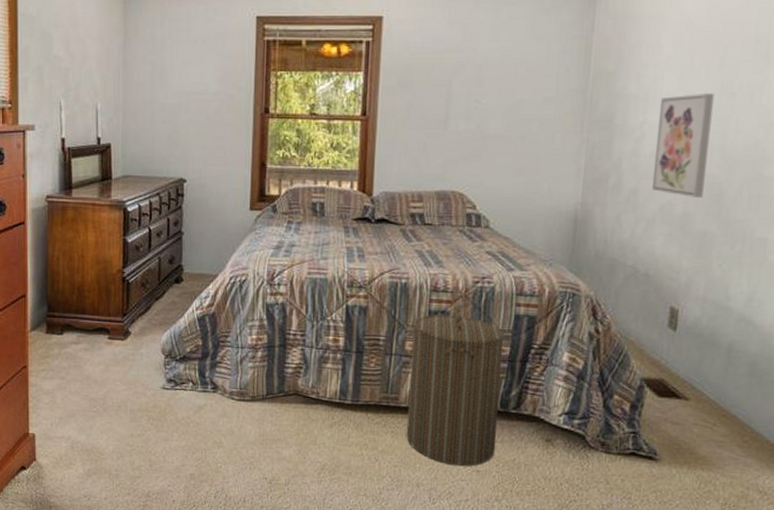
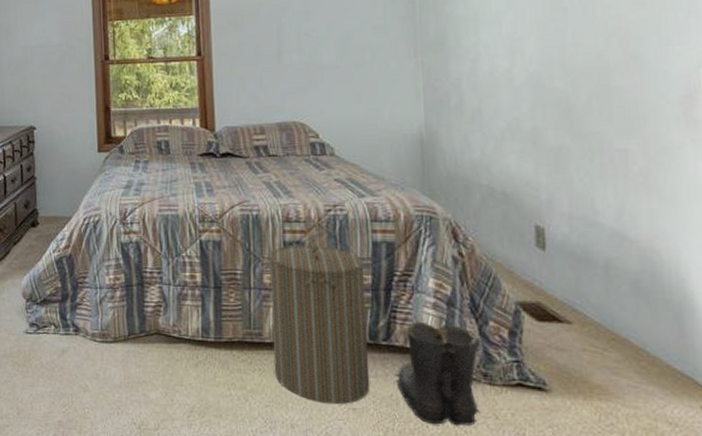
boots: none [519,392,603,489] -> present [394,321,480,426]
wall art: present [651,92,714,197] -> none [491,9,551,112]

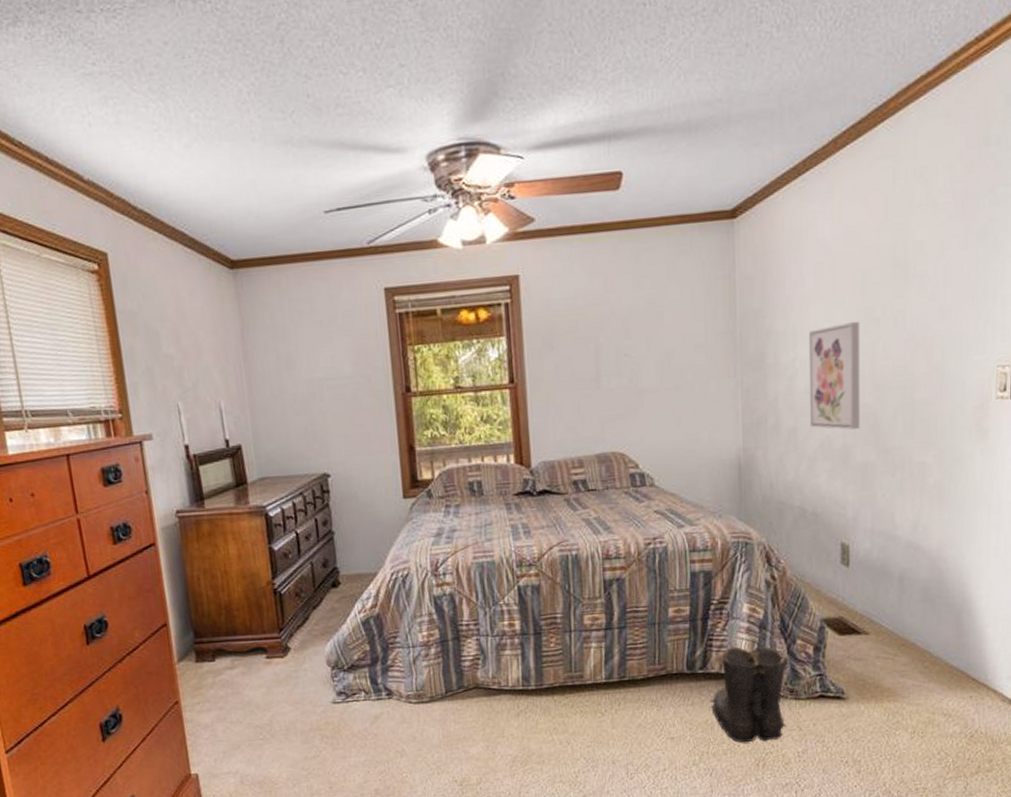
laundry hamper: present [268,236,370,404] -> none [589,571,687,736]
wall art: none [491,9,551,112] -> present [808,321,860,430]

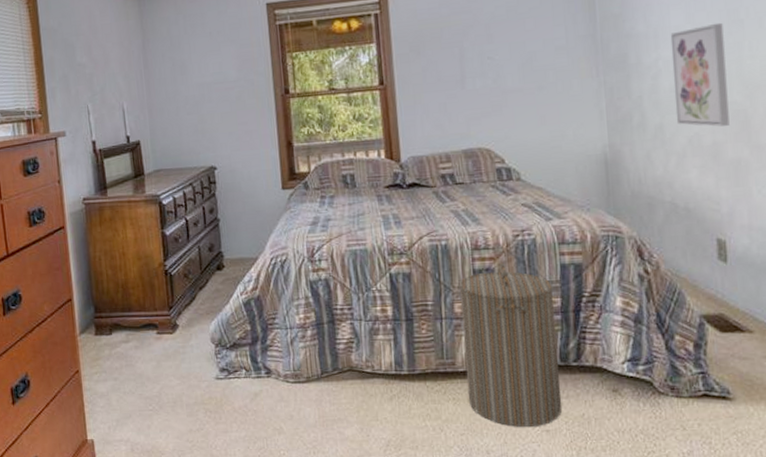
laundry hamper: none [589,571,687,736] -> present [459,262,562,427]
boots: present [710,646,788,743] -> none [585,340,669,440]

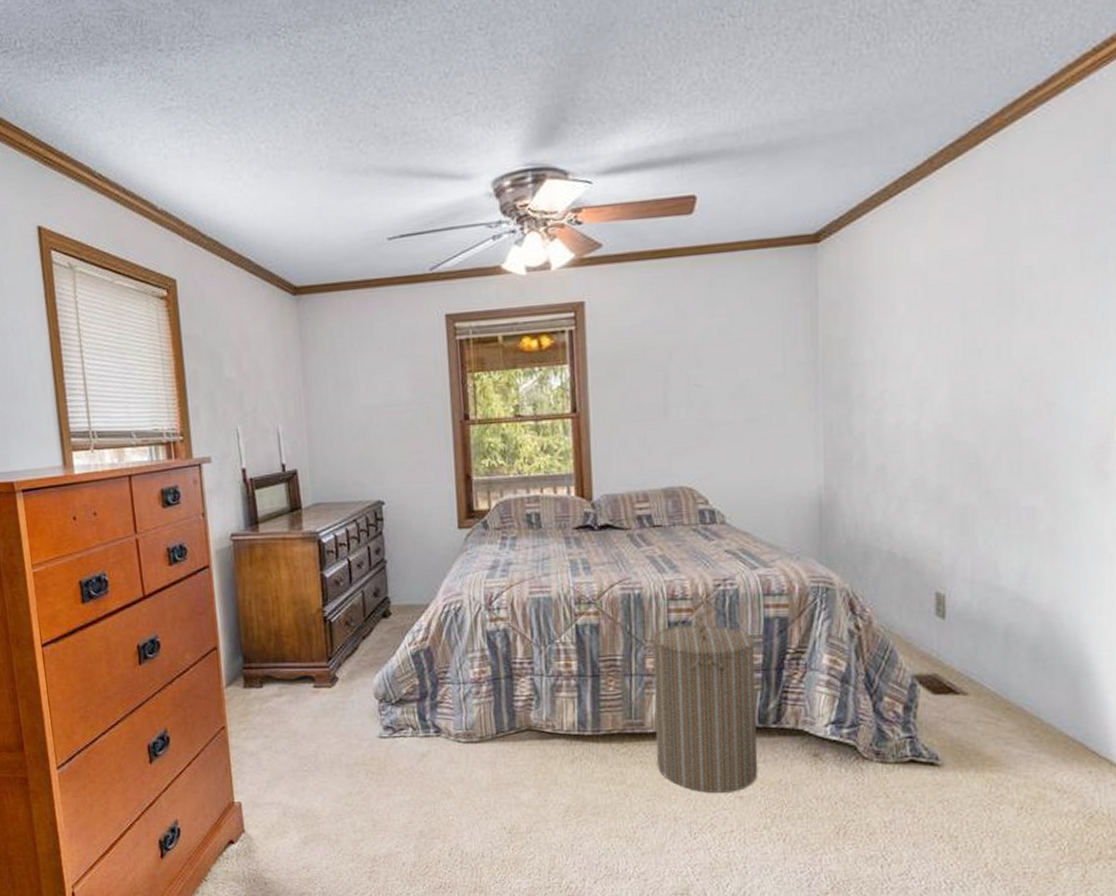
wall art: present [670,22,730,127] -> none [899,351,958,469]

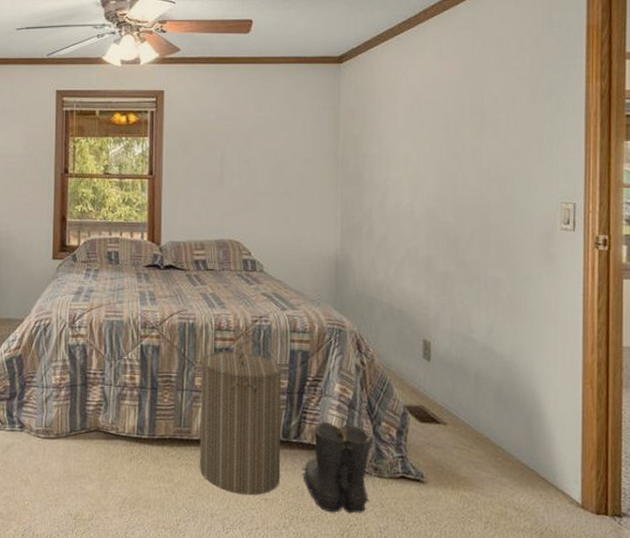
boots: none [784,701,873,808] -> present [301,421,373,514]

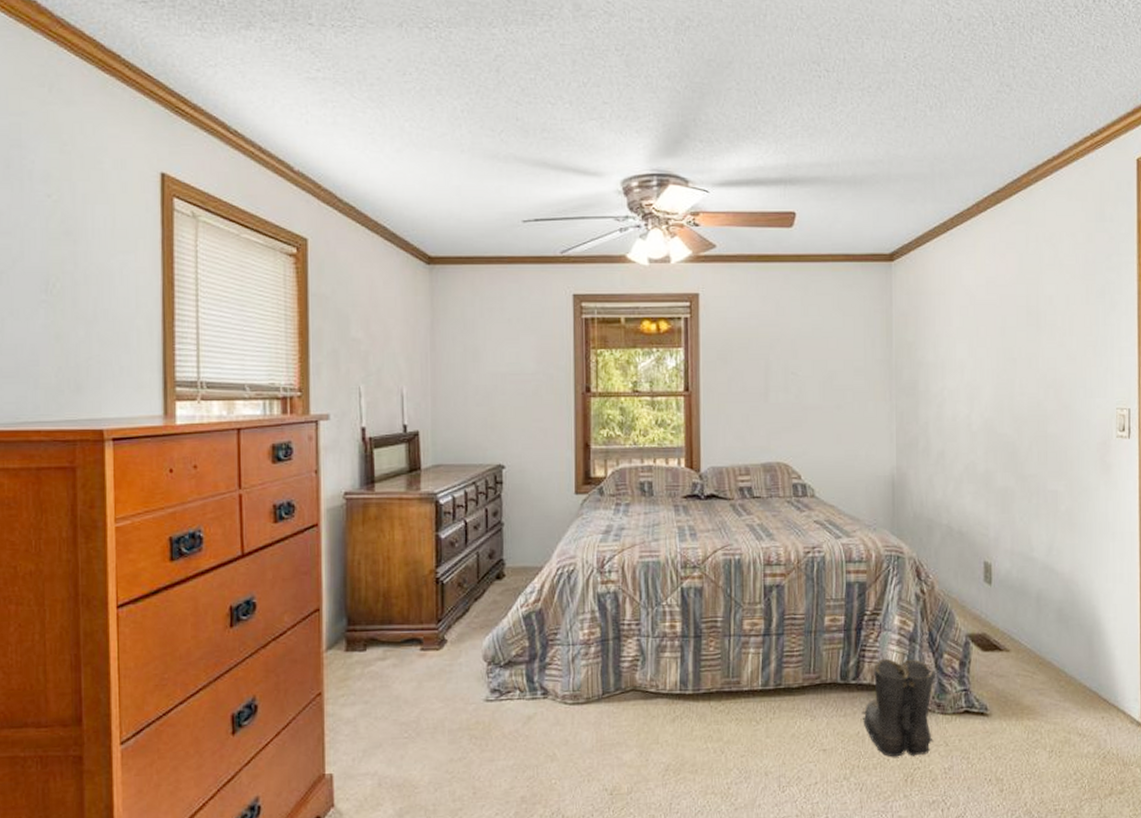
laundry hamper: present [199,343,282,495] -> none [749,578,840,747]

